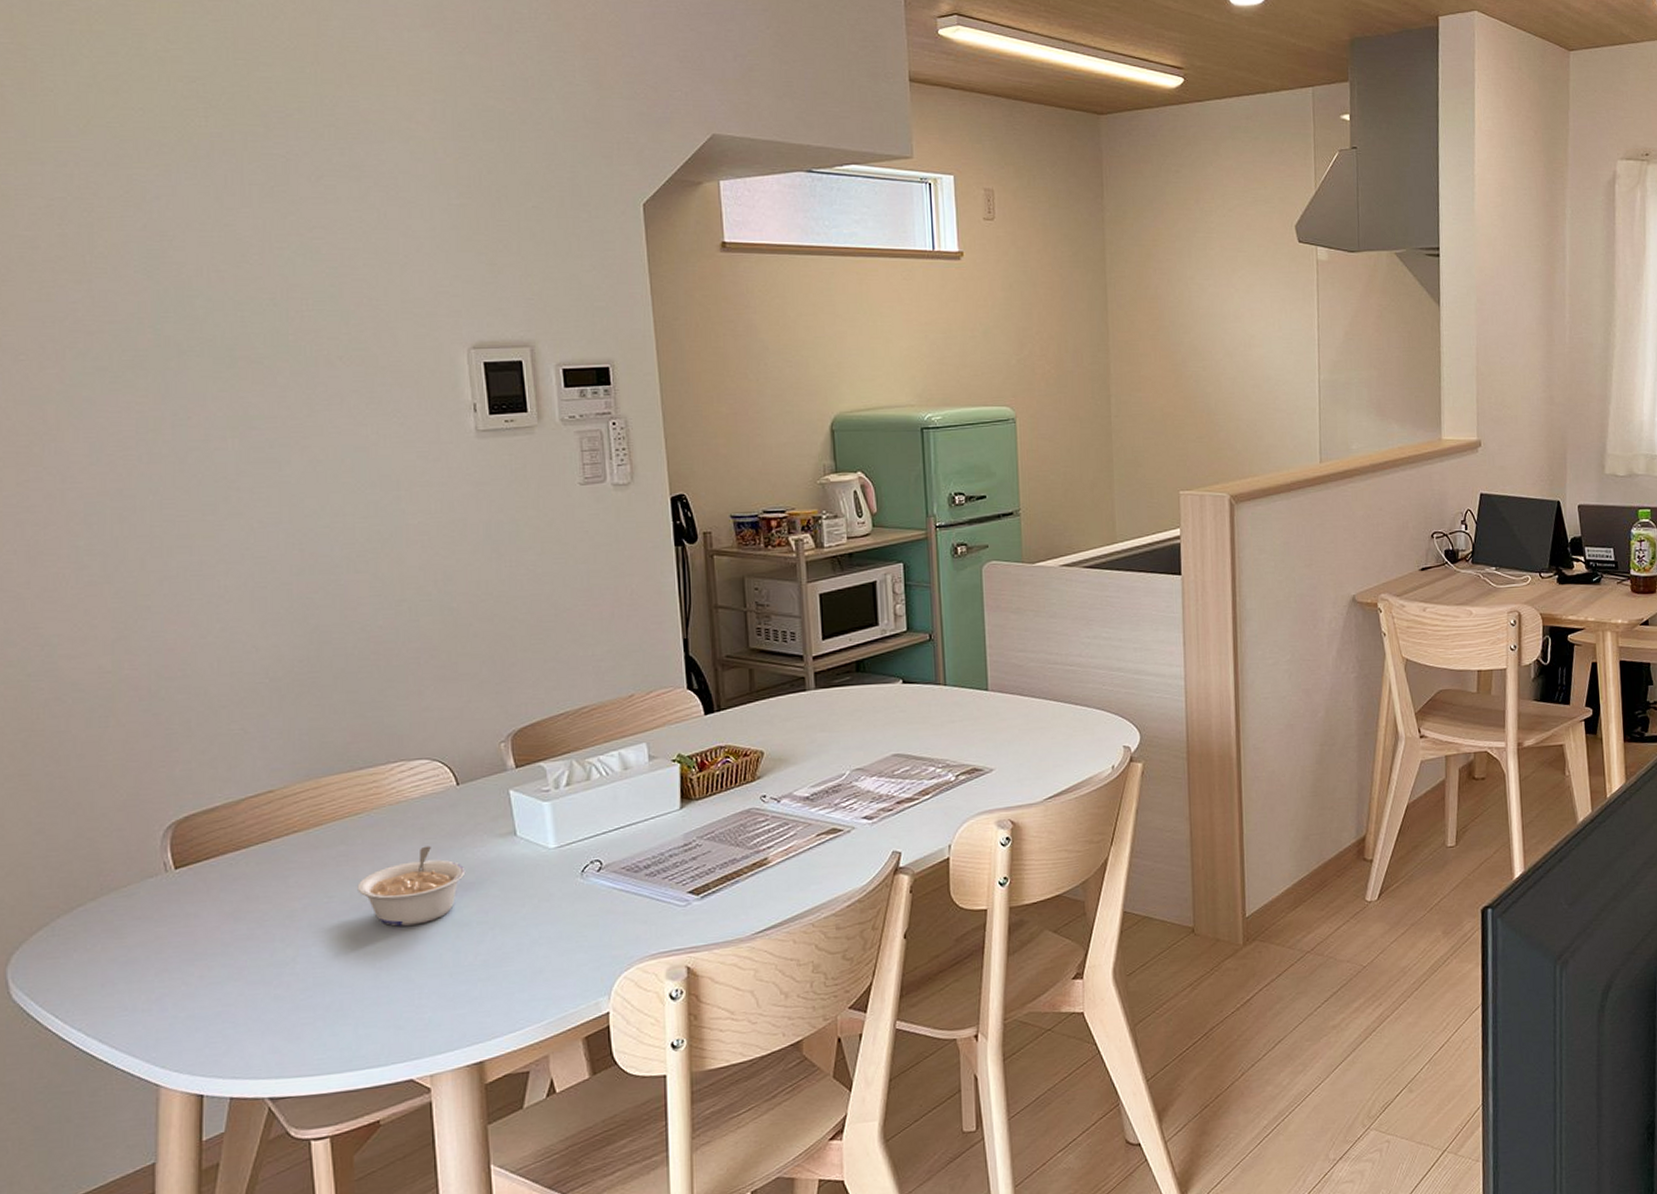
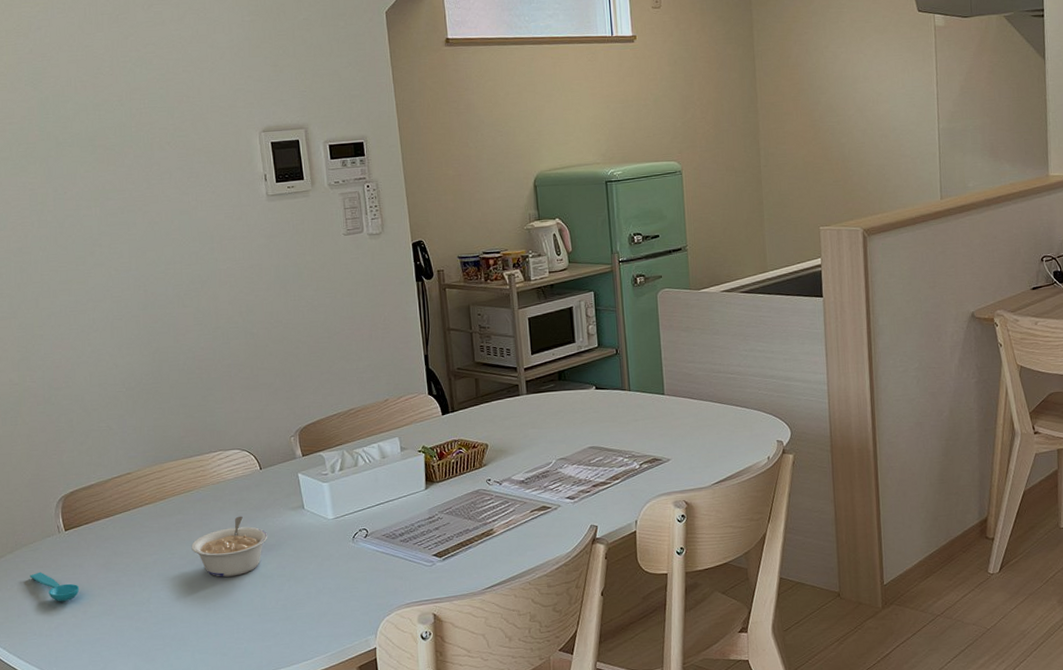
spoon: none [121,924,194,965] -> present [30,572,80,602]

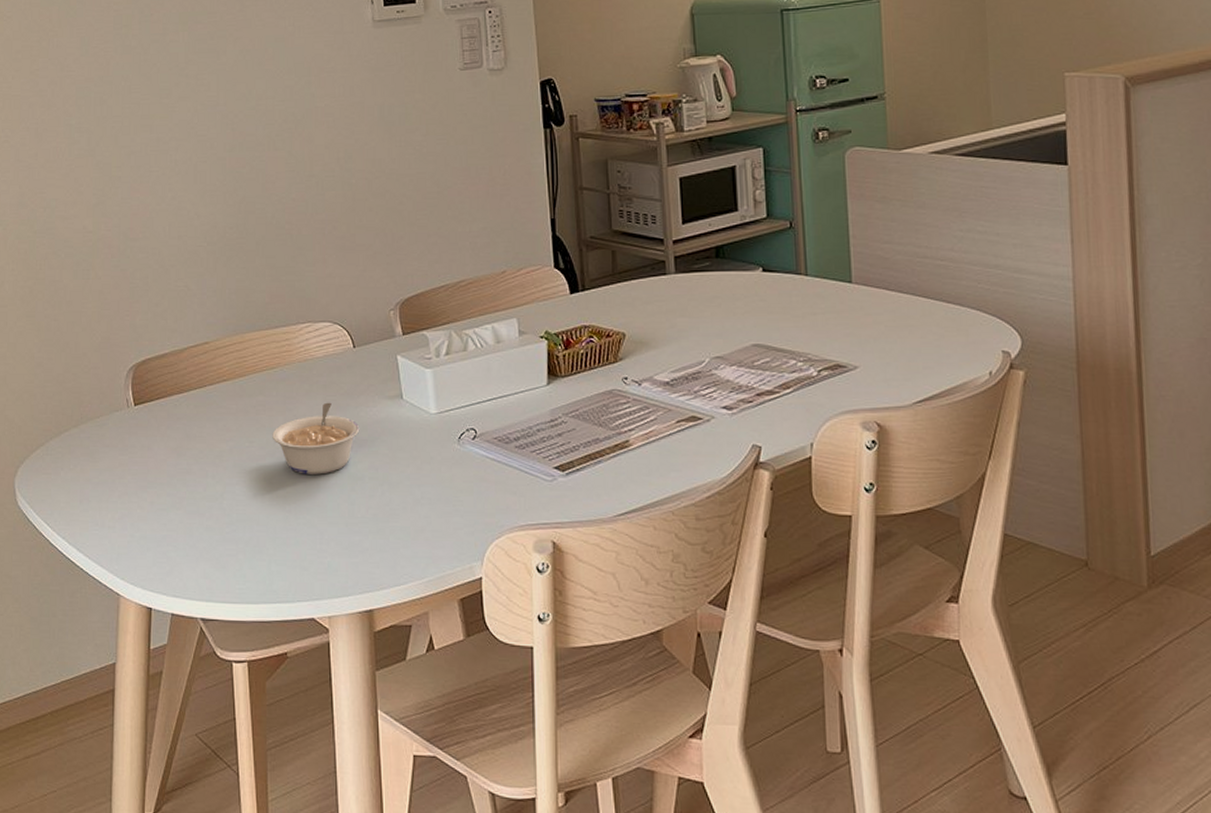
spoon: present [30,572,80,602] -> none [94,451,147,489]

